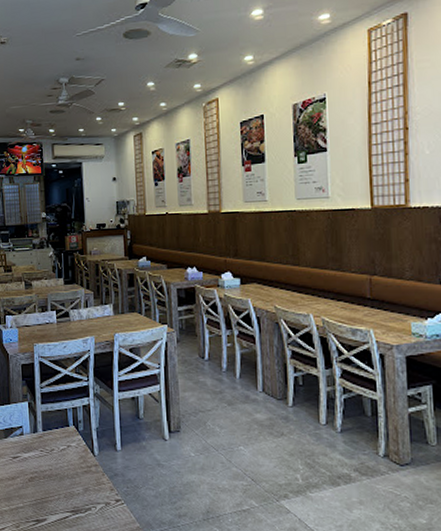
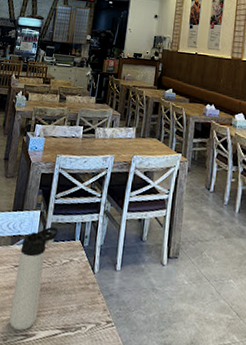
thermos bottle: none [15,416,50,518] -> present [9,226,59,331]

